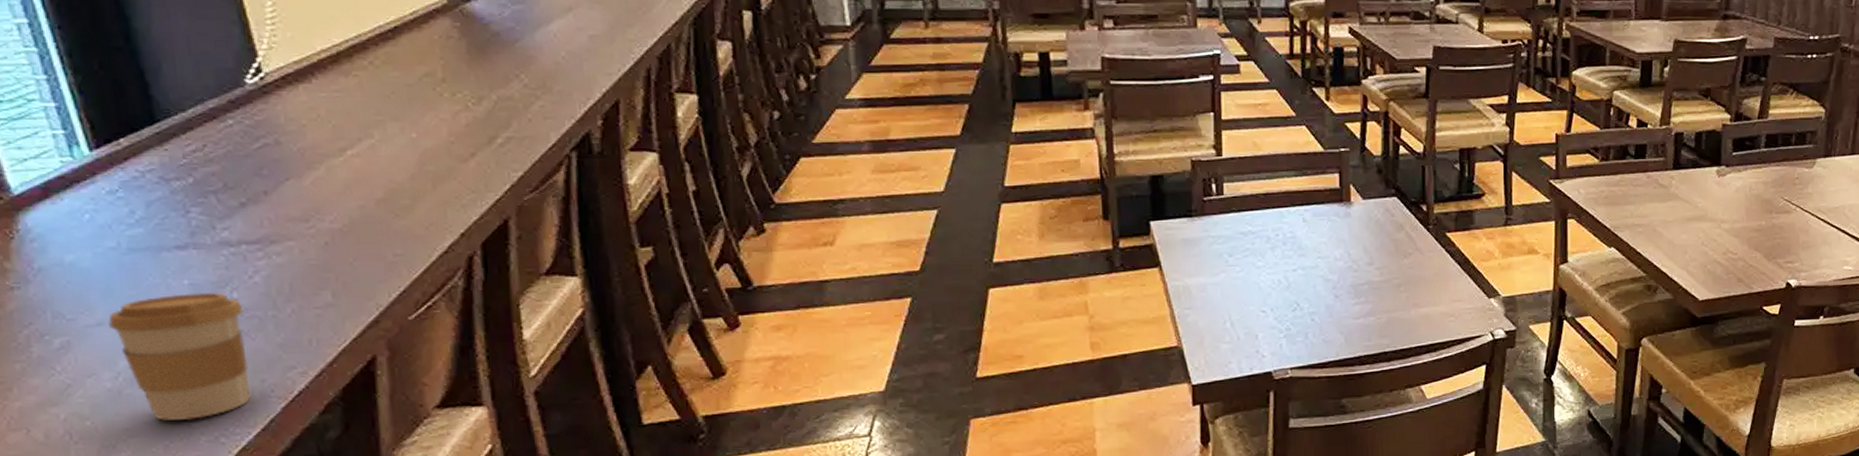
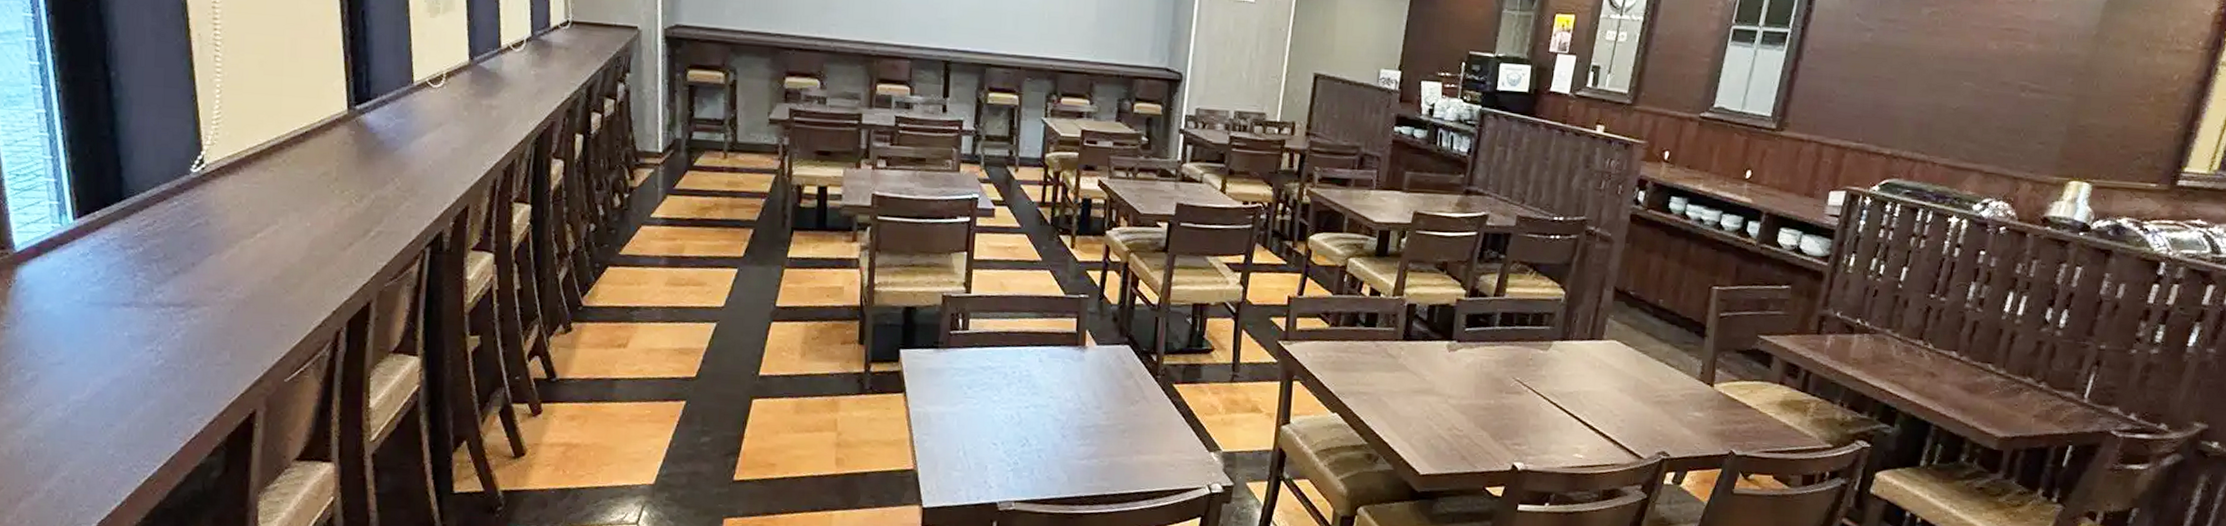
coffee cup: present [108,291,251,421] -> none [67,343,165,450]

